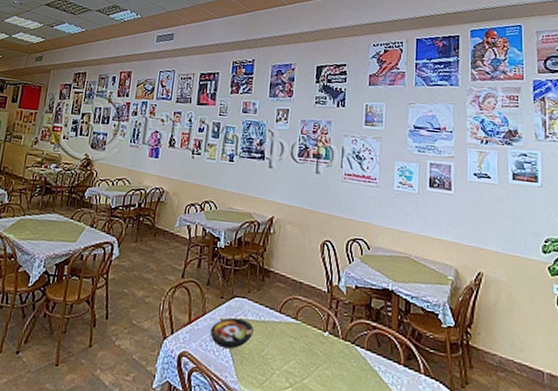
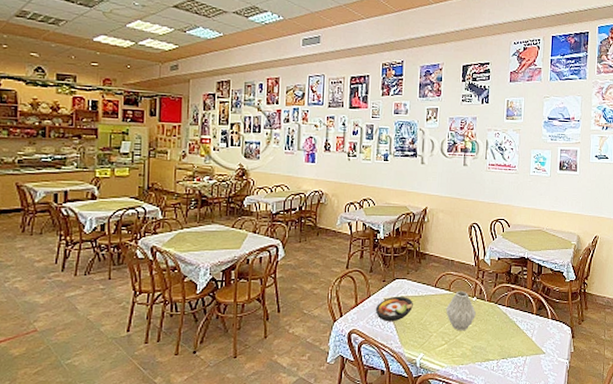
vase: none [291,321,328,374] -> present [446,291,476,331]

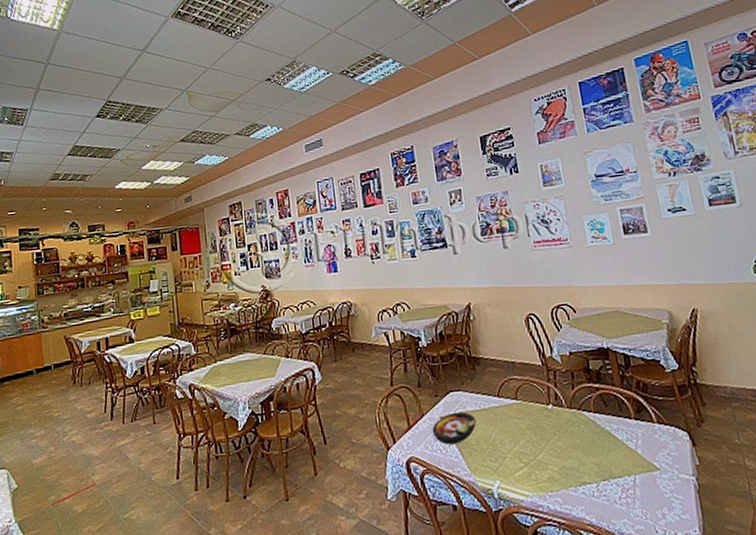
vase: present [446,291,476,331] -> none [516,398,556,449]

